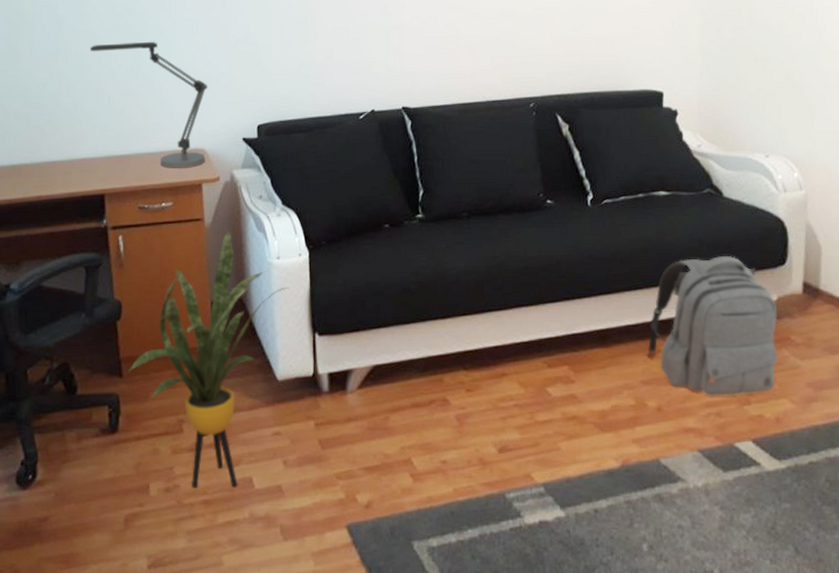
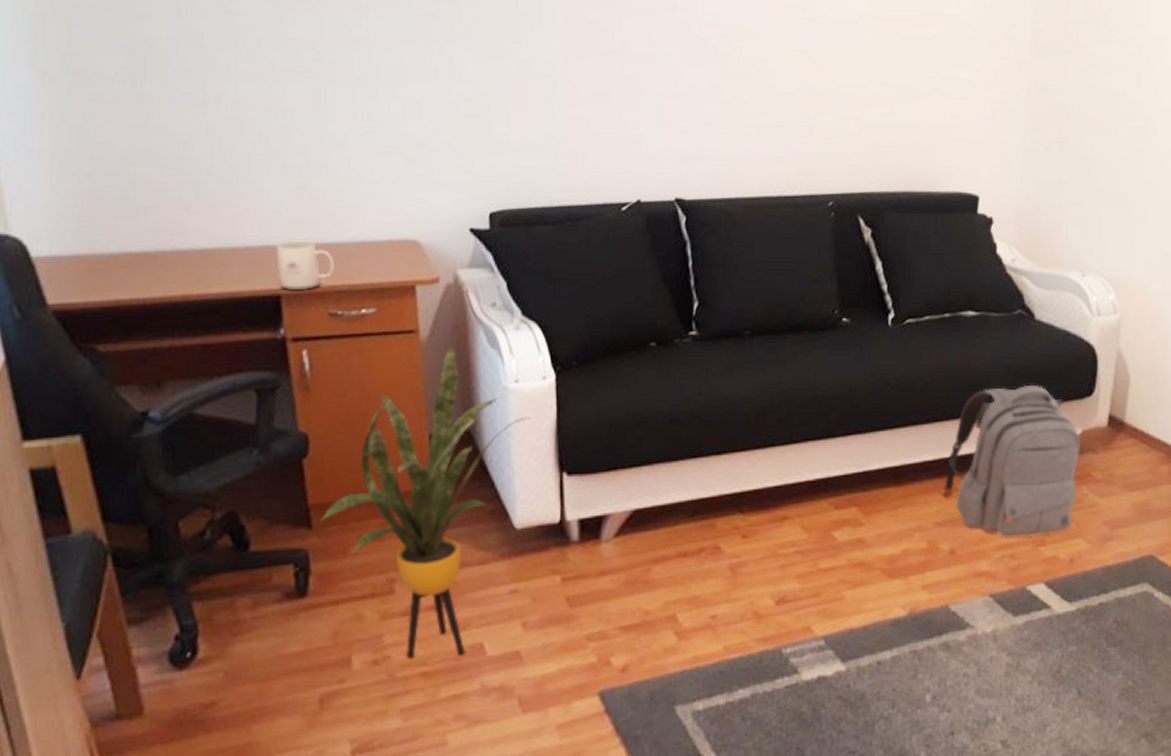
desk lamp: present [89,41,208,169] -> none [252,91,423,266]
mug: none [102,152,143,191] -> present [275,240,334,291]

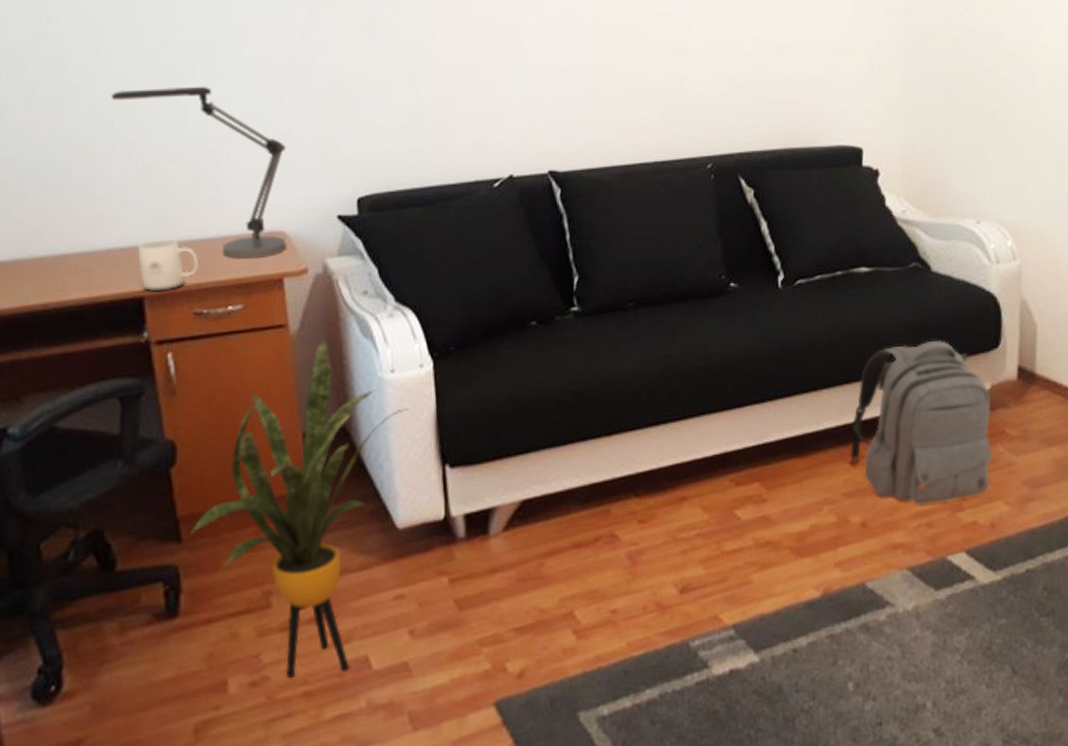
desk lamp: none [252,91,423,266] -> present [110,86,287,259]

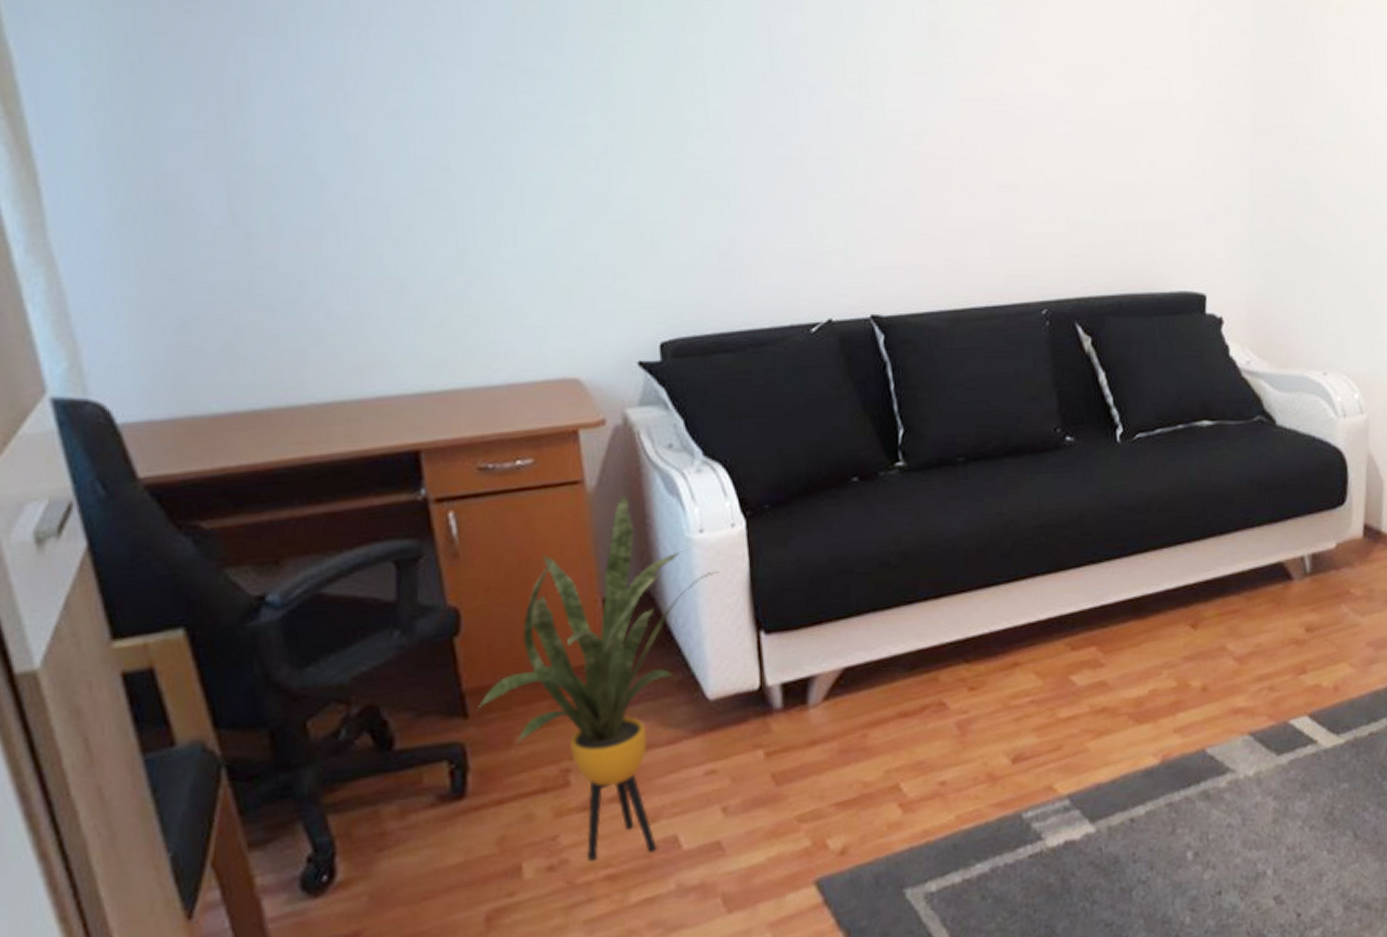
desk lamp: present [110,86,287,259] -> none [377,217,582,409]
mug: present [137,239,199,292] -> none [411,386,482,445]
backpack: present [850,340,992,504] -> none [1190,497,1336,667]

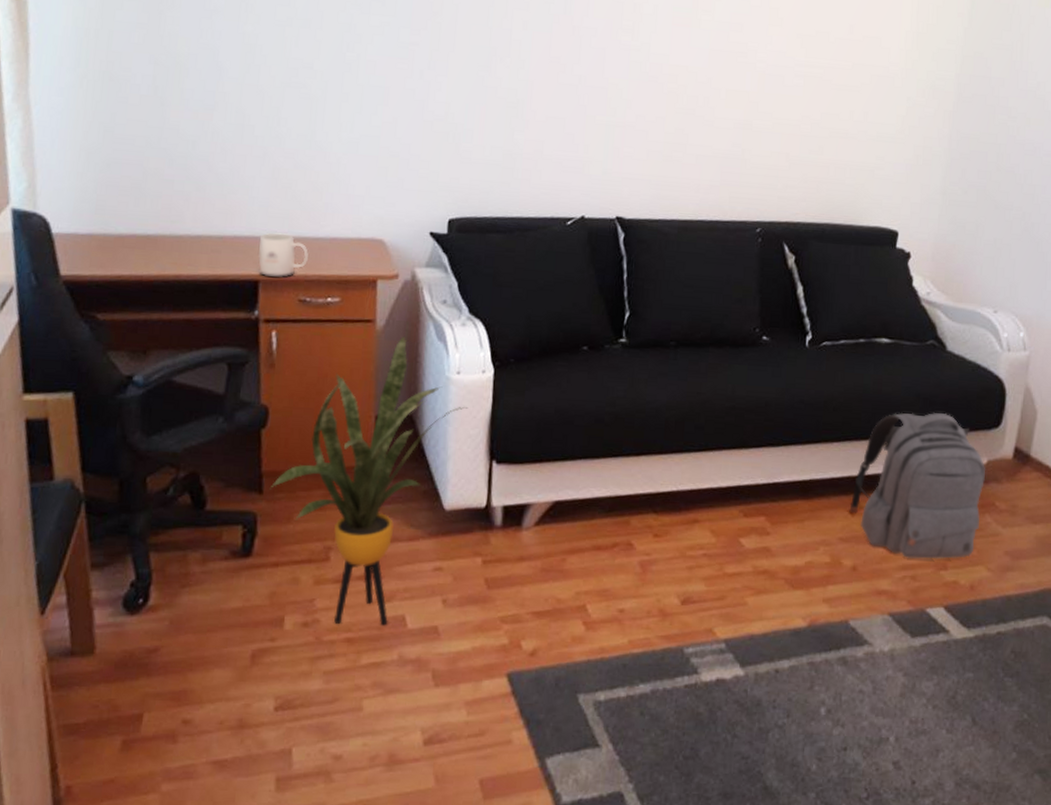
mug: none [411,386,482,445] -> present [257,233,308,278]
backpack: none [1190,497,1336,667] -> present [849,413,986,560]

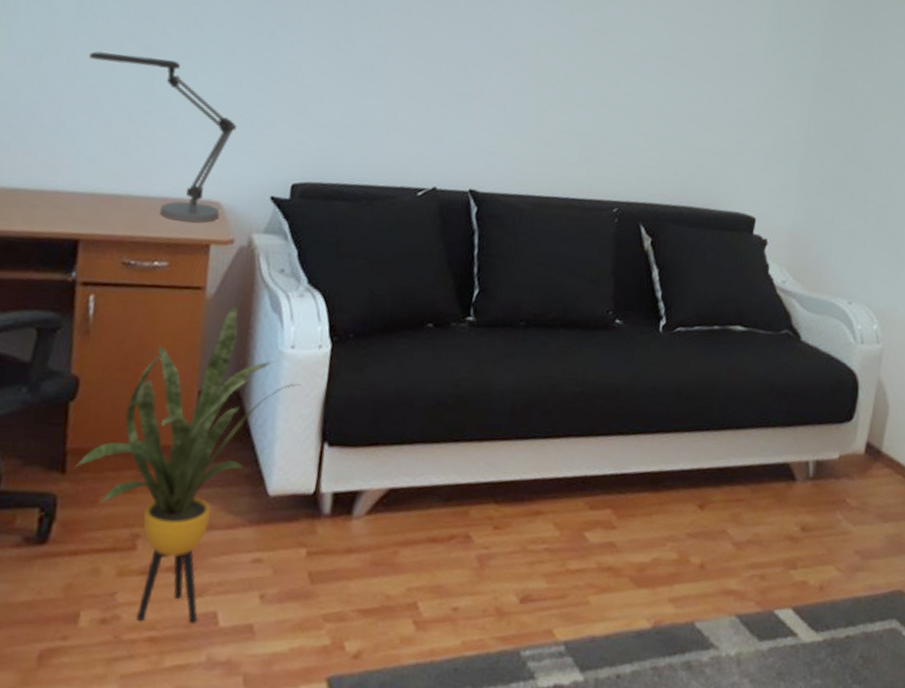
desk lamp: none [254,102,395,261] -> present [88,51,237,224]
mug: present [257,233,308,278] -> none [79,189,137,238]
backpack: present [849,413,986,560] -> none [698,403,838,558]

